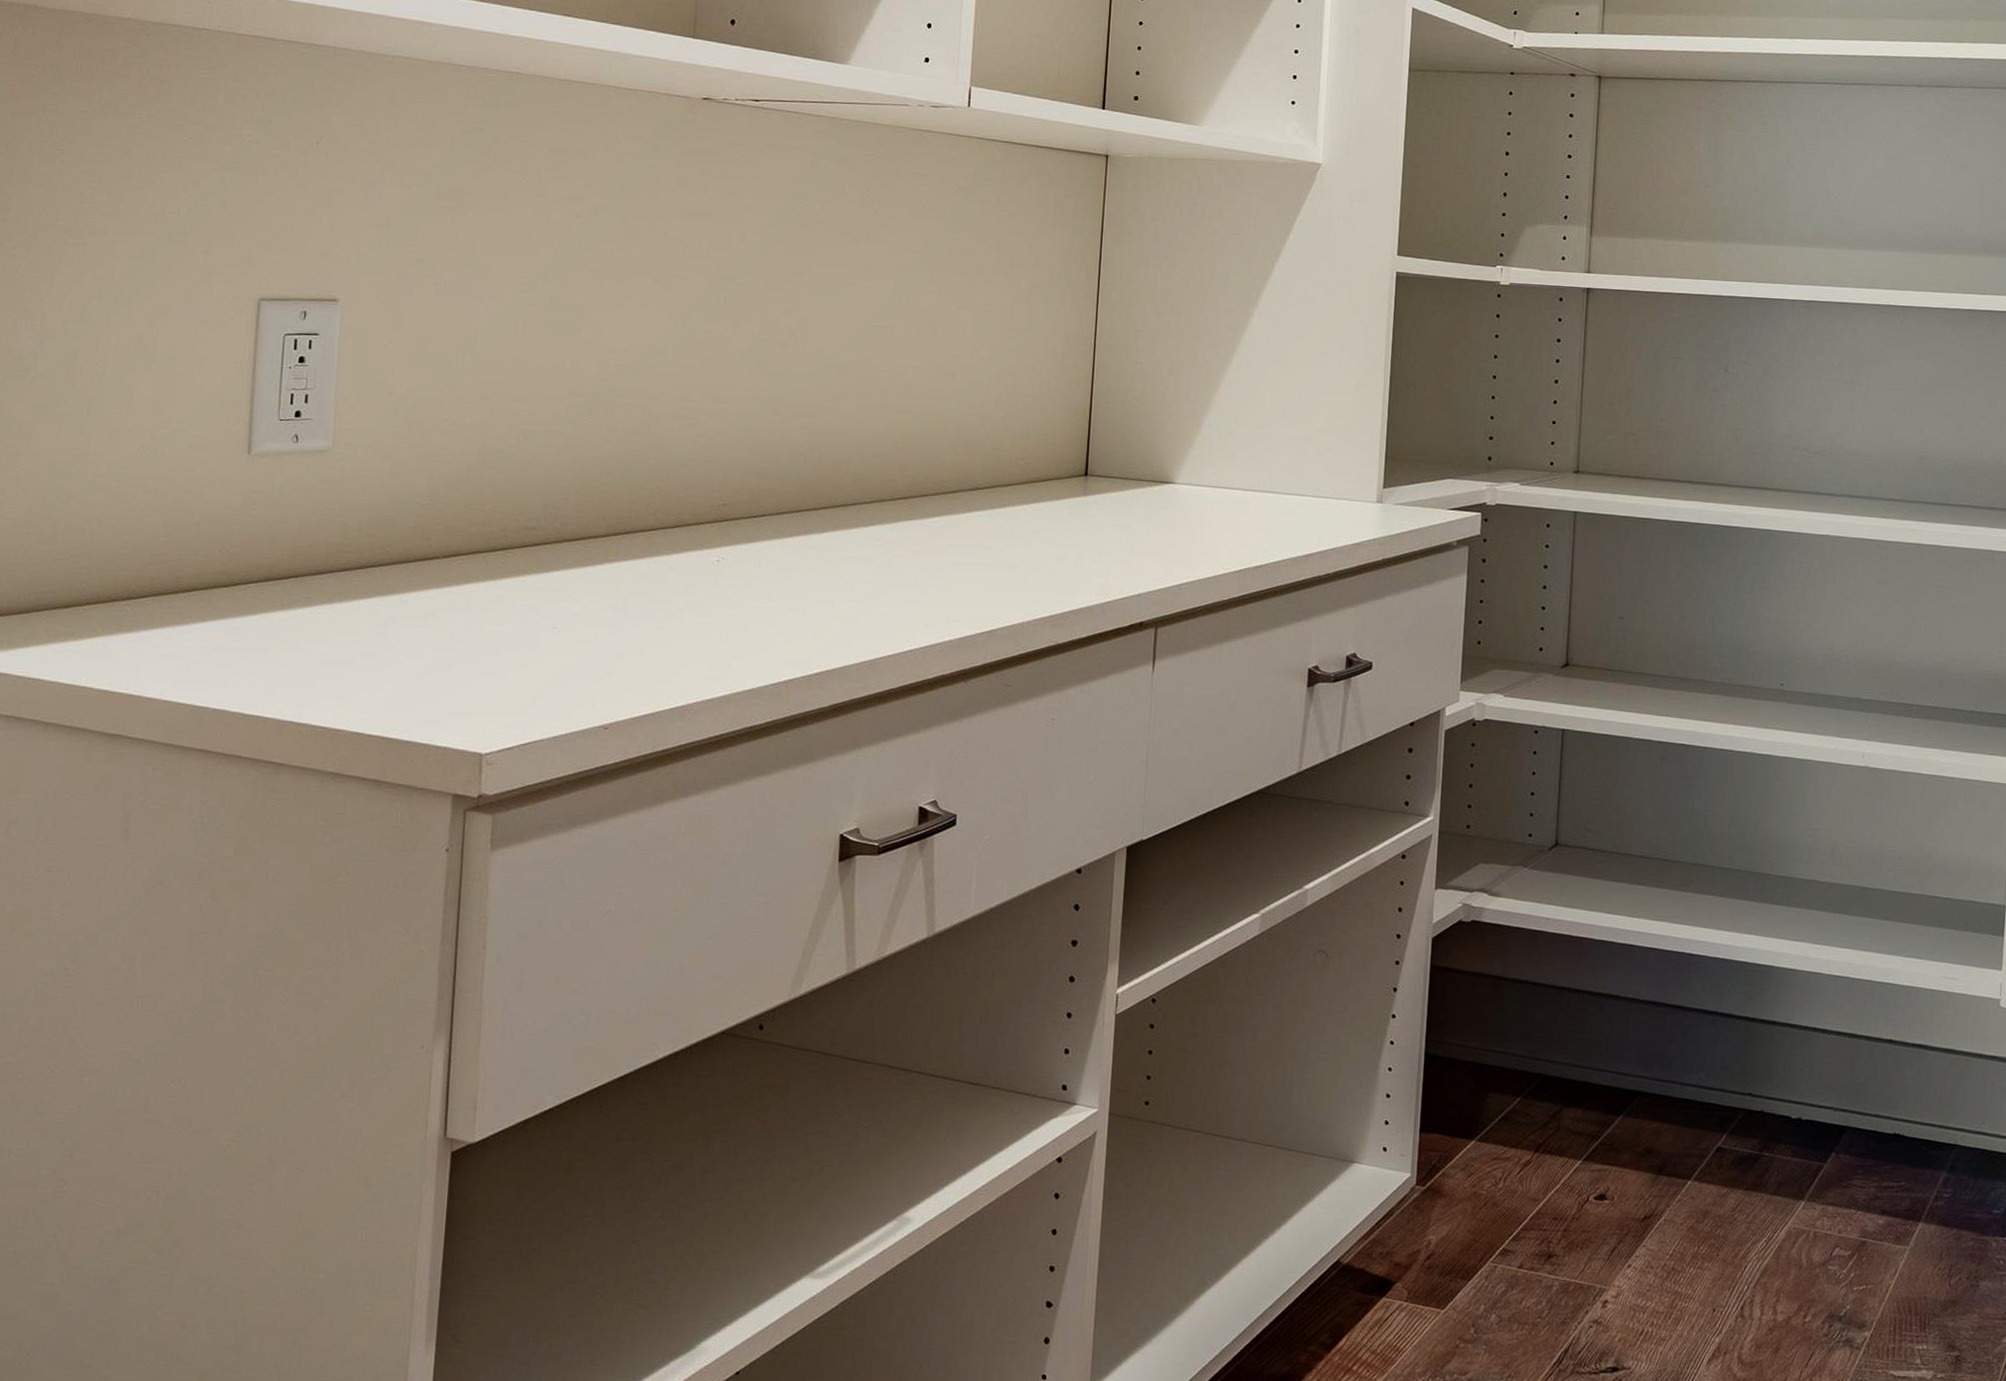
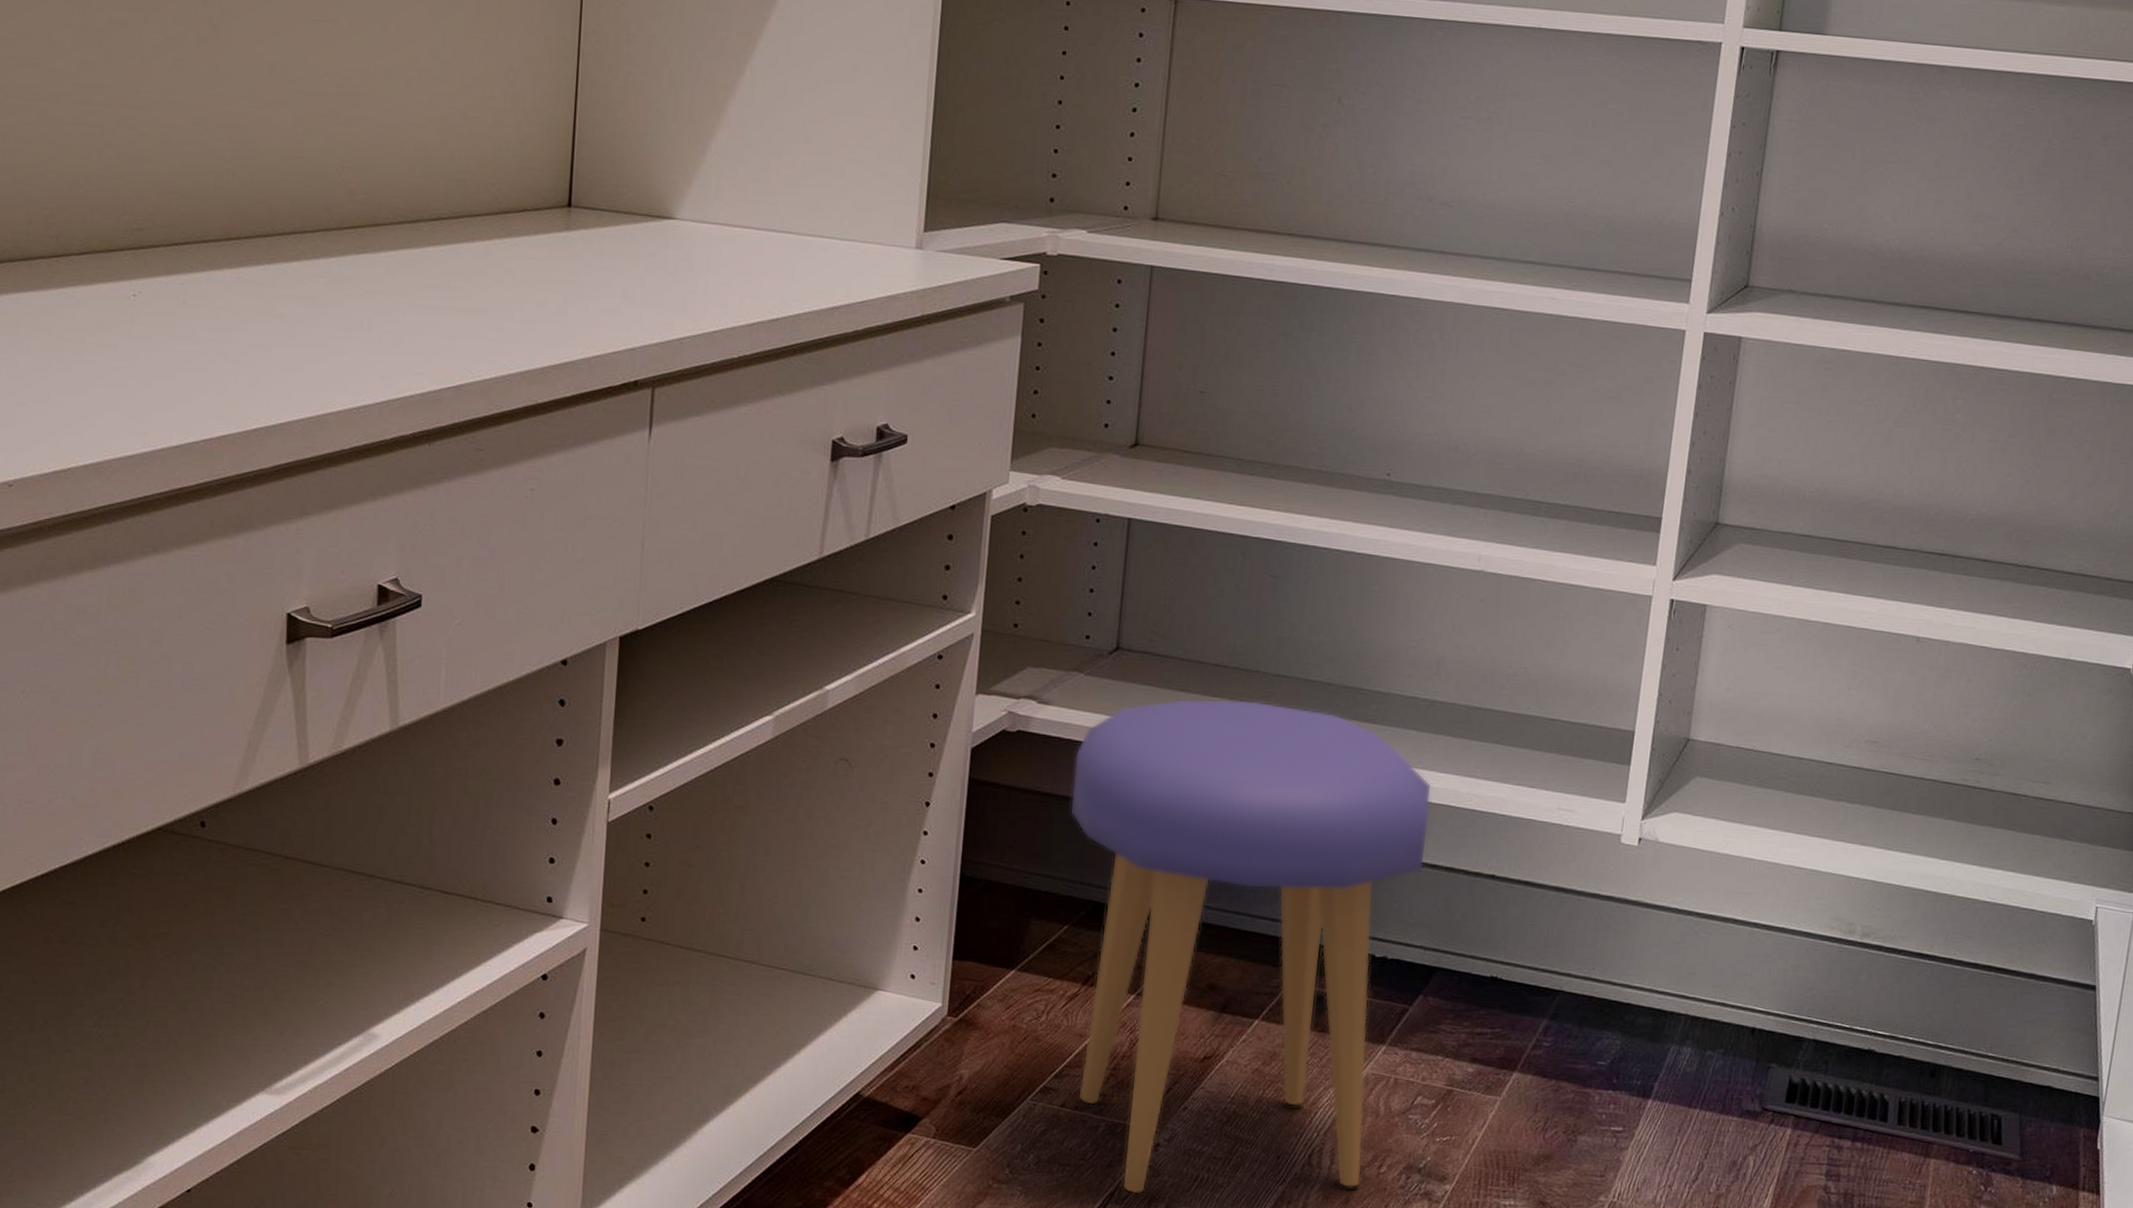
stool: none [1519,887,1834,1349] -> present [1069,698,1432,1194]

